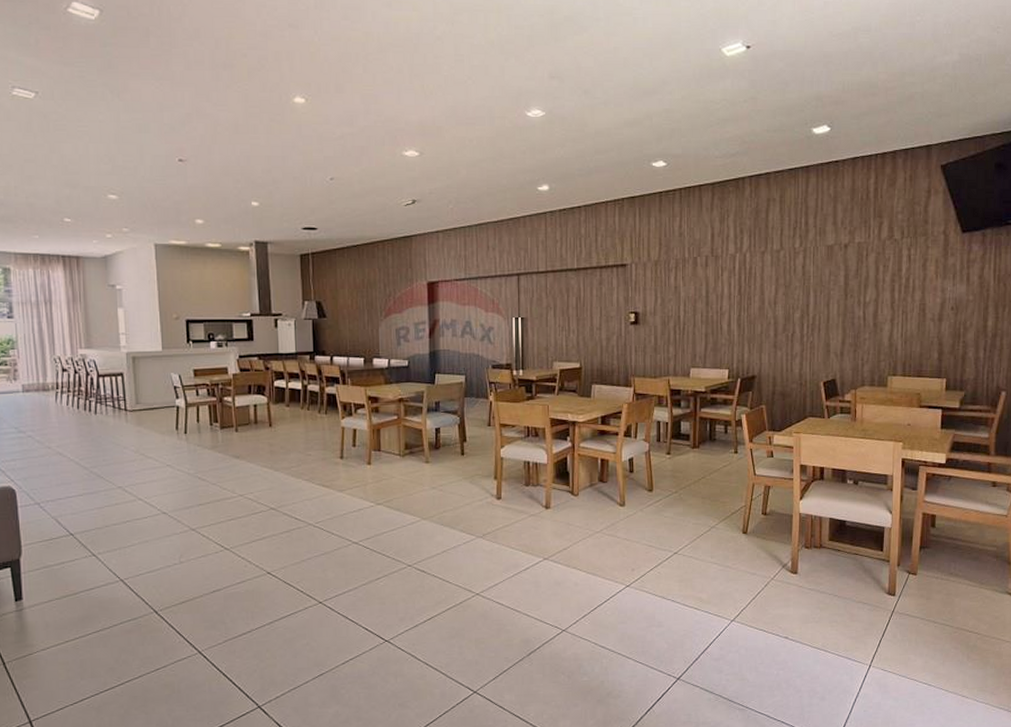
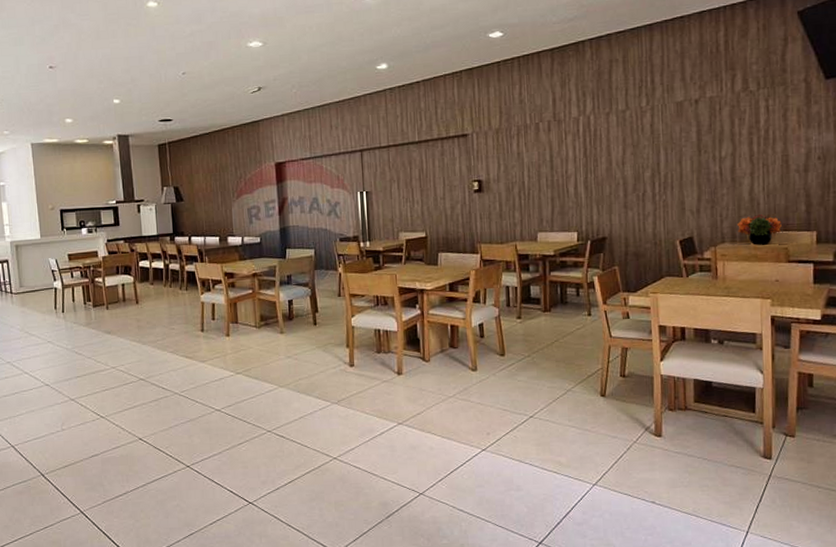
flower arrangement: none [877,359,916,391] -> present [737,214,782,246]

